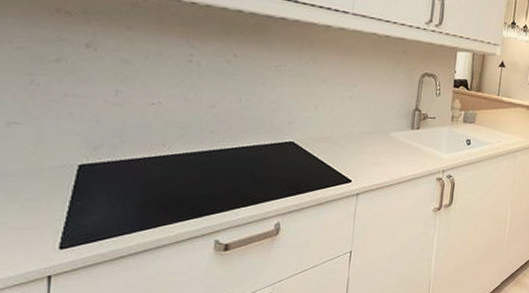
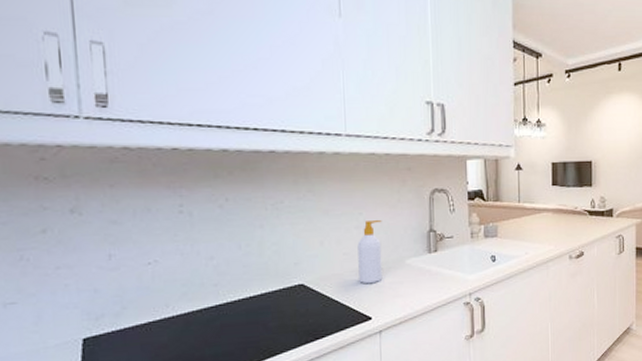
soap bottle: none [345,93,374,150] -> present [357,220,383,284]

